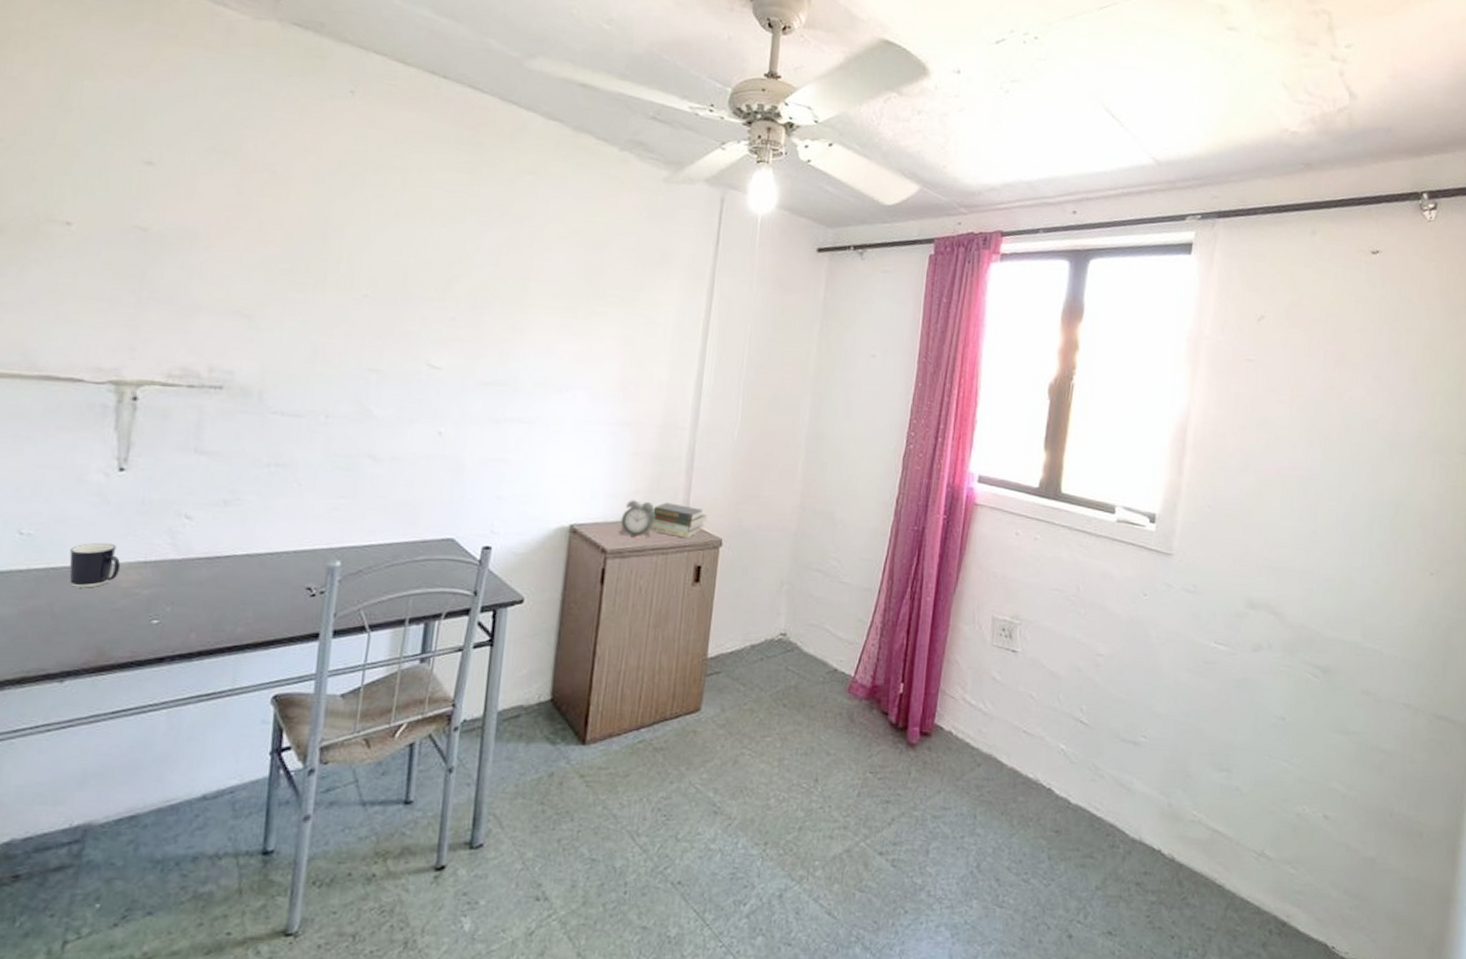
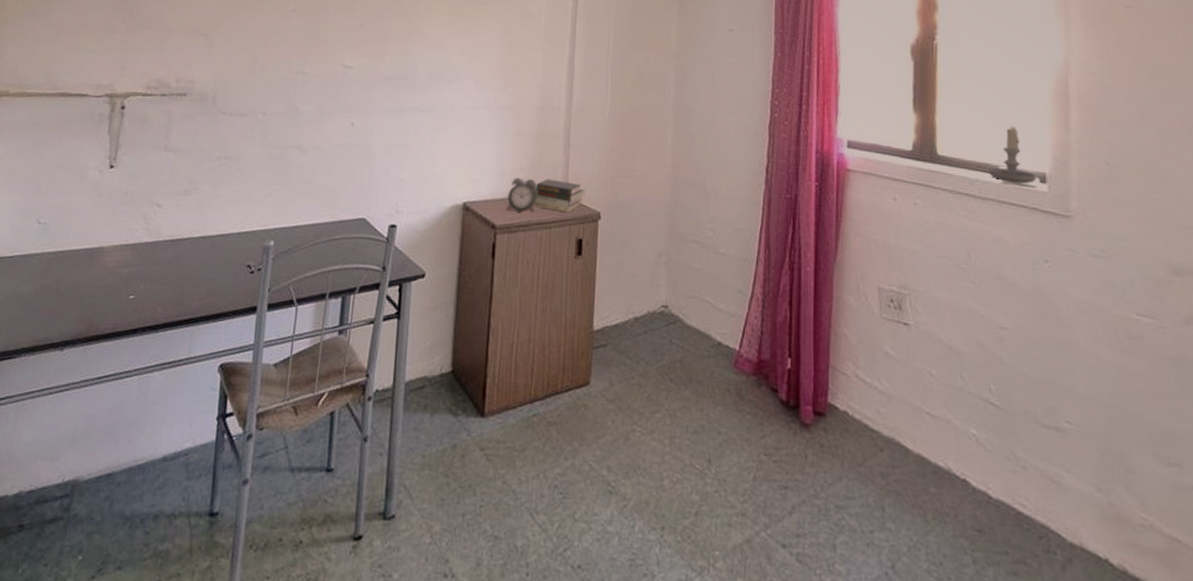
mug: present [69,542,121,588] -> none [71,228,109,268]
candle: none [1105,467,1148,523] -> present [987,125,1037,183]

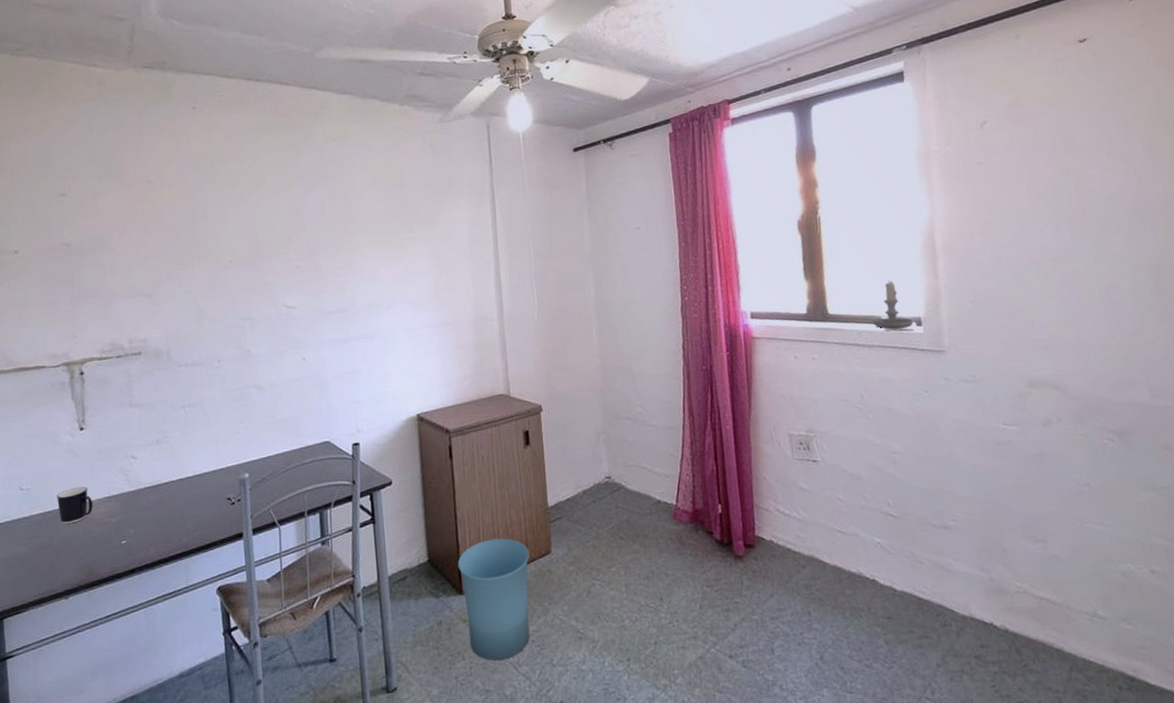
mug: none [71,228,109,268] -> present [57,486,93,525]
waste bin: none [483,357,565,503] -> present [457,538,530,661]
alarm clock: present [507,177,538,213] -> none [456,385,484,416]
books: present [532,179,586,213] -> none [480,382,526,410]

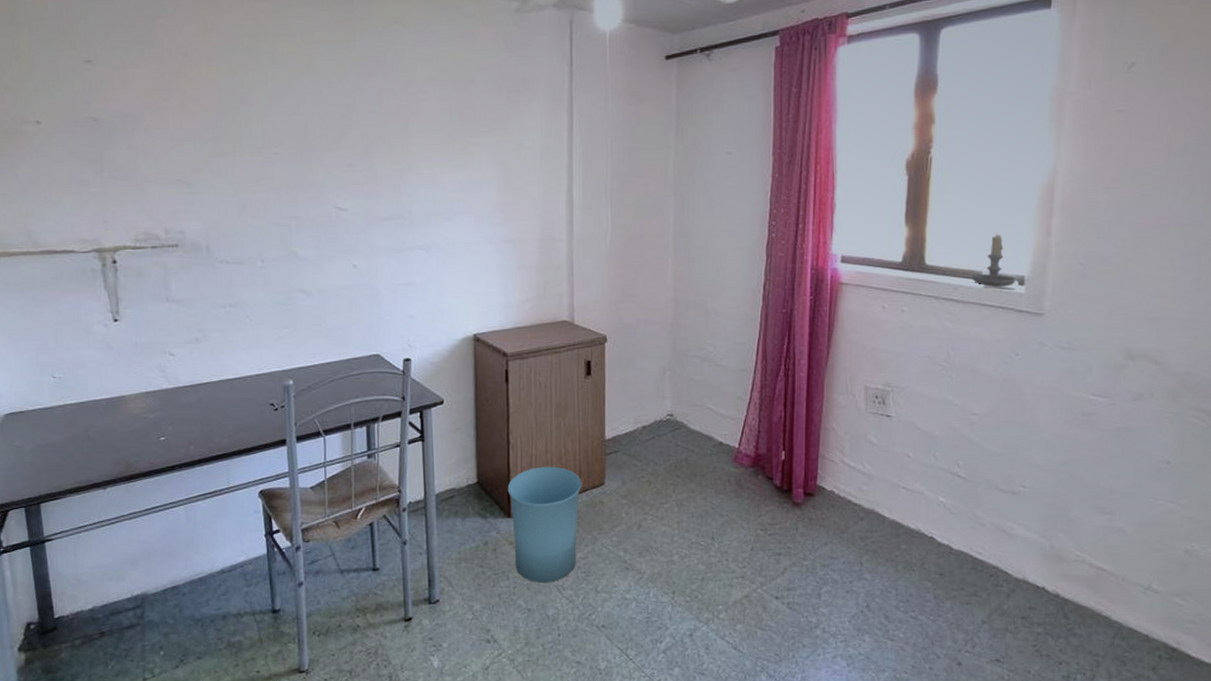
mug: present [57,486,93,525] -> none [91,379,130,416]

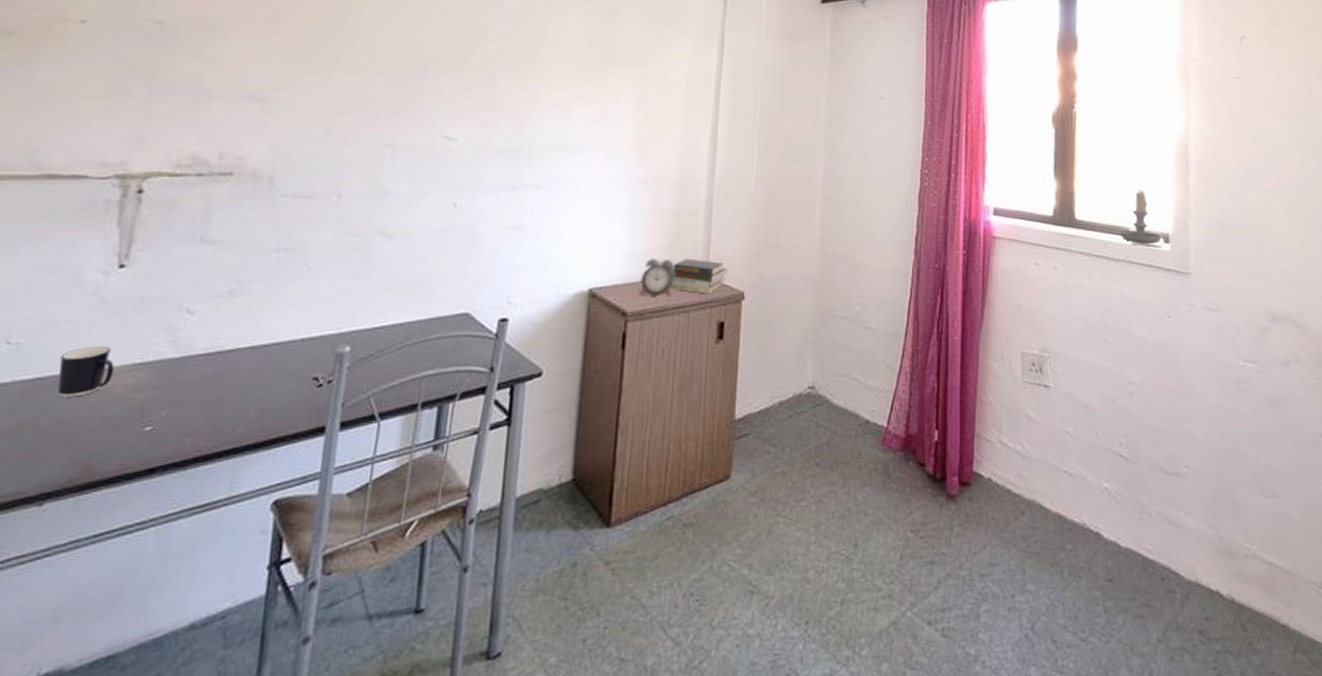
mug: none [91,379,130,416] -> present [57,345,115,398]
waste bin: present [507,466,582,582] -> none [609,455,704,619]
alarm clock: none [516,308,546,340] -> present [640,258,676,296]
books: none [541,307,591,338] -> present [669,258,728,294]

